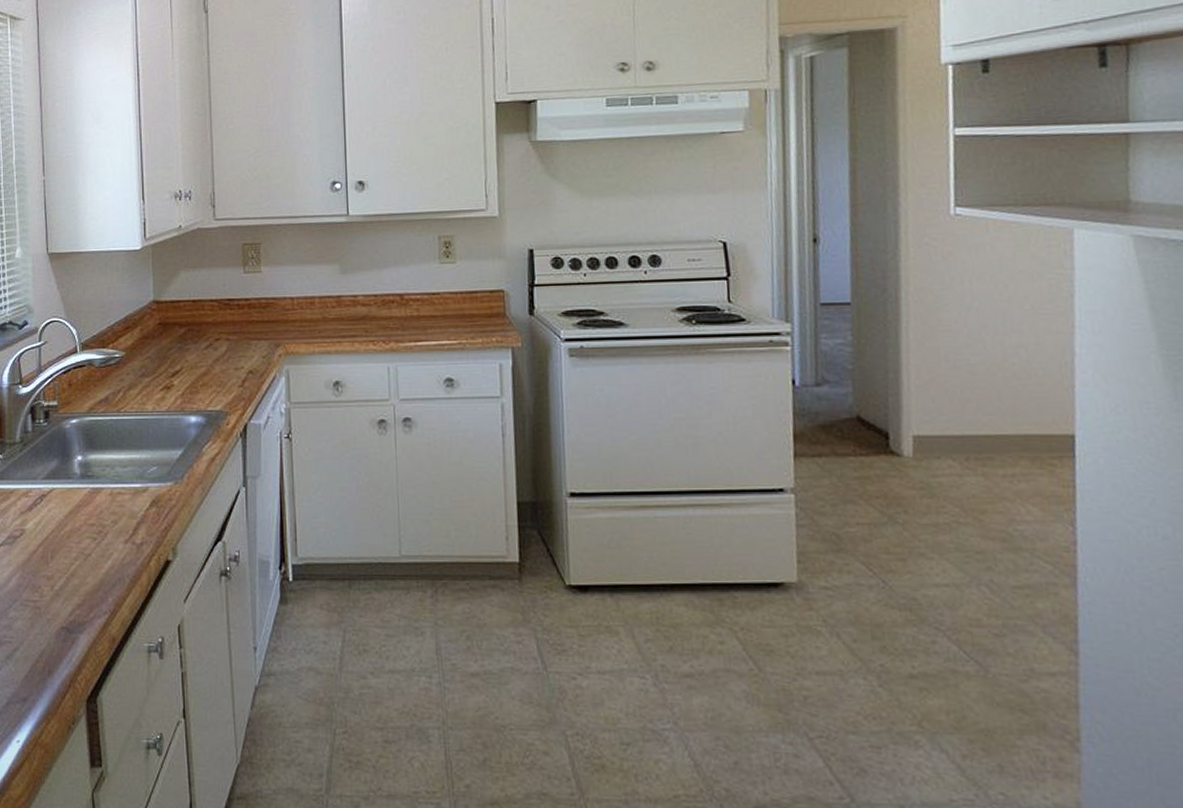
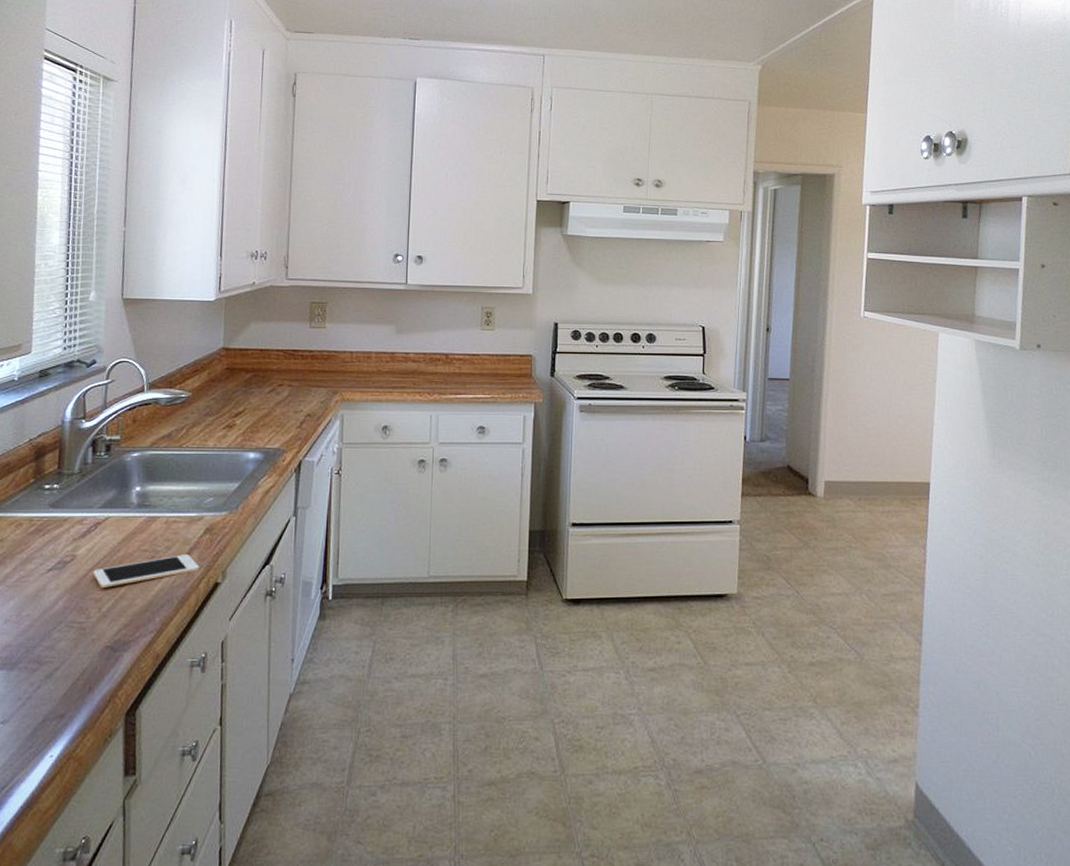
cell phone: none [43,529,149,564] -> present [93,555,200,587]

